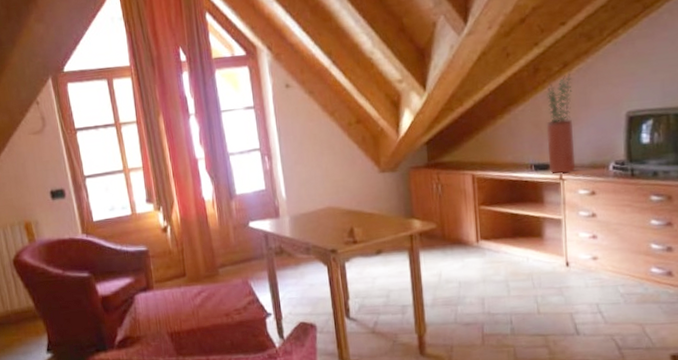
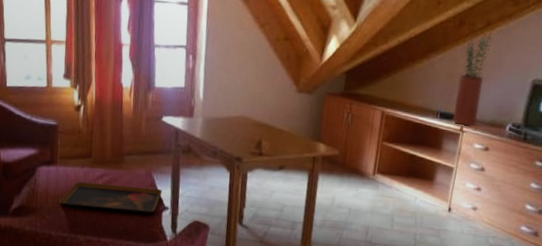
decorative tray: none [161,295,263,332] -> present [58,181,163,216]

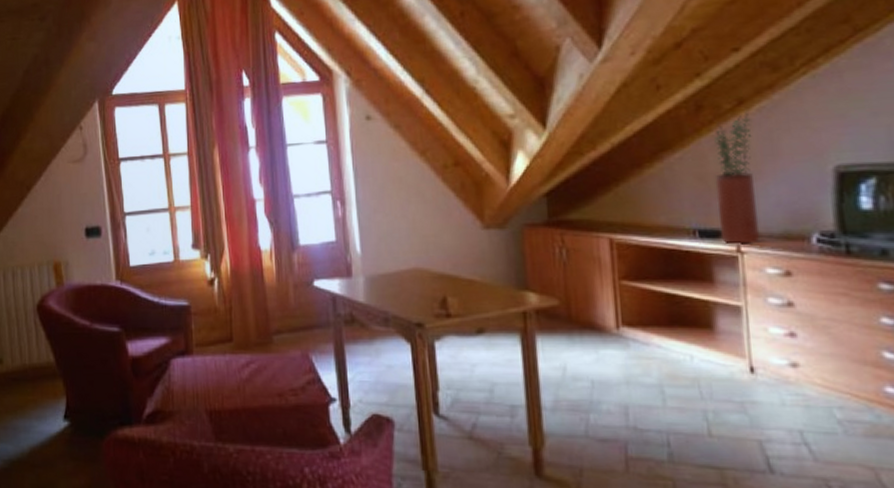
decorative tray: present [58,181,163,216] -> none [199,373,326,412]

